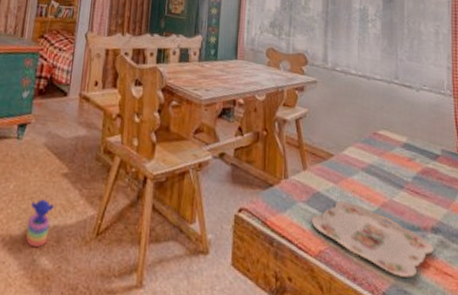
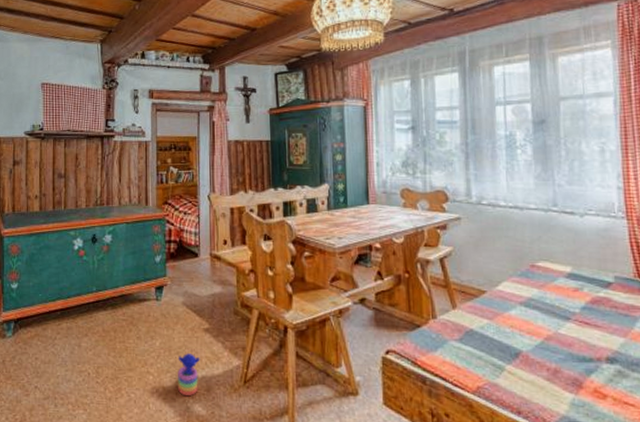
serving tray: present [311,200,434,278] -> none [465,336,611,409]

